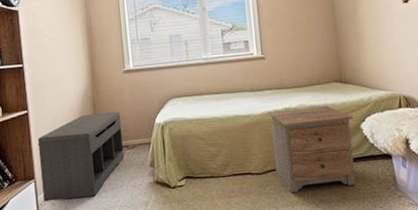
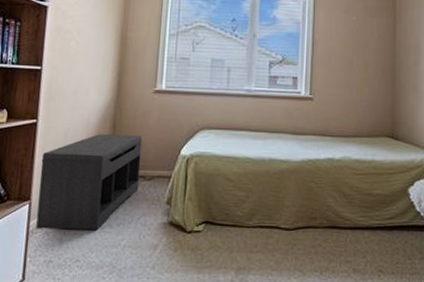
nightstand: present [269,106,356,193] -> none [308,160,402,257]

